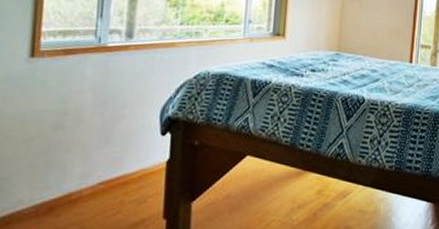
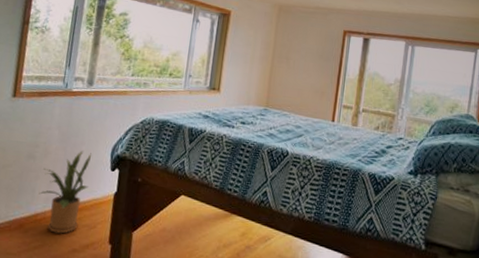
house plant: none [72,115,136,214] -> present [39,151,91,234]

